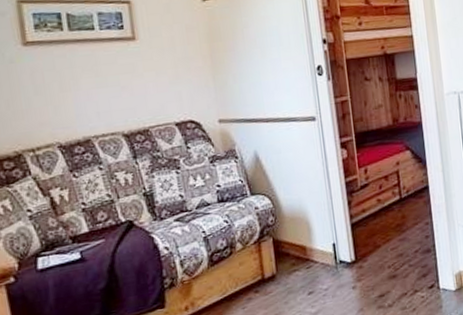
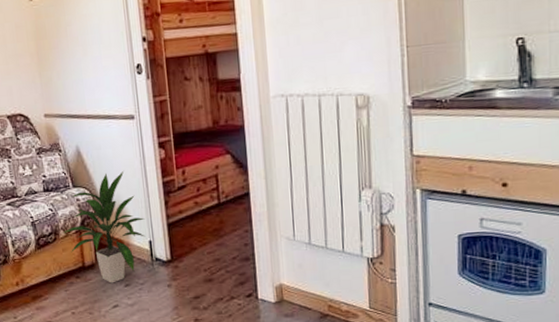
indoor plant: none [239,174,329,294] -> present [62,171,146,284]

